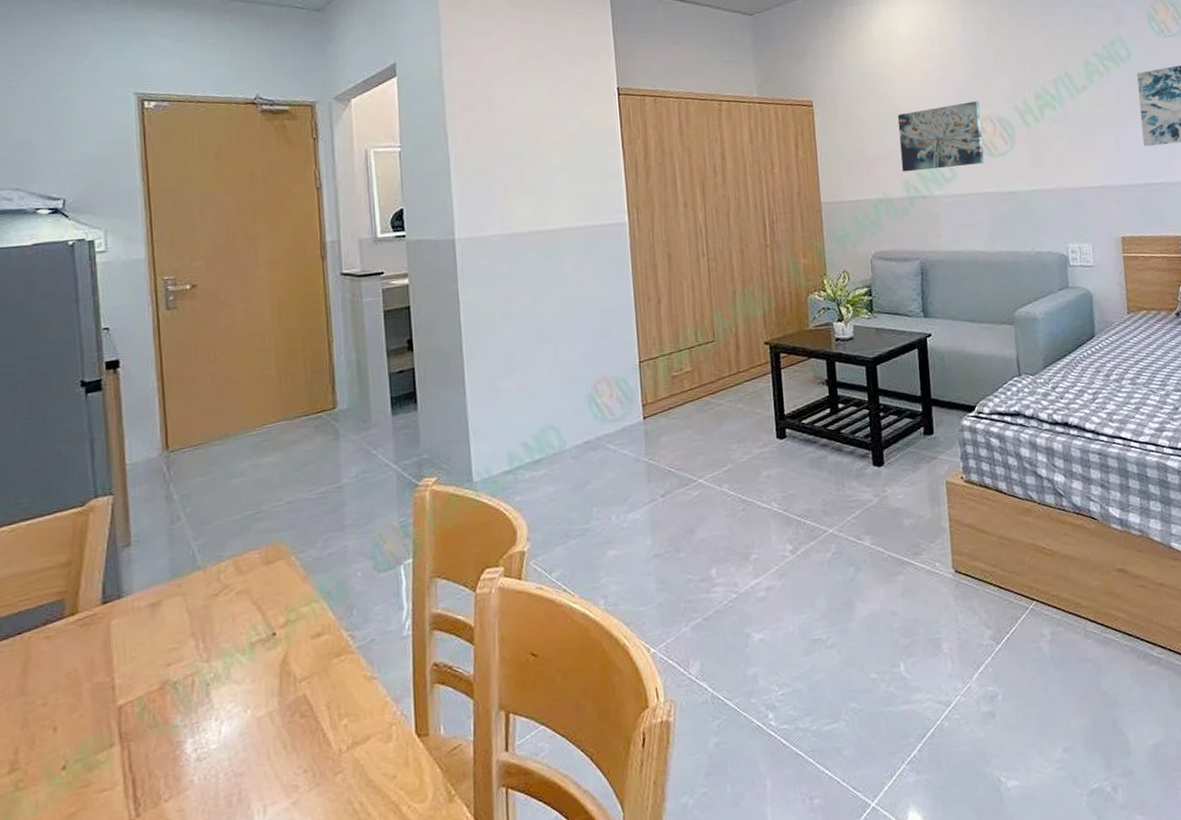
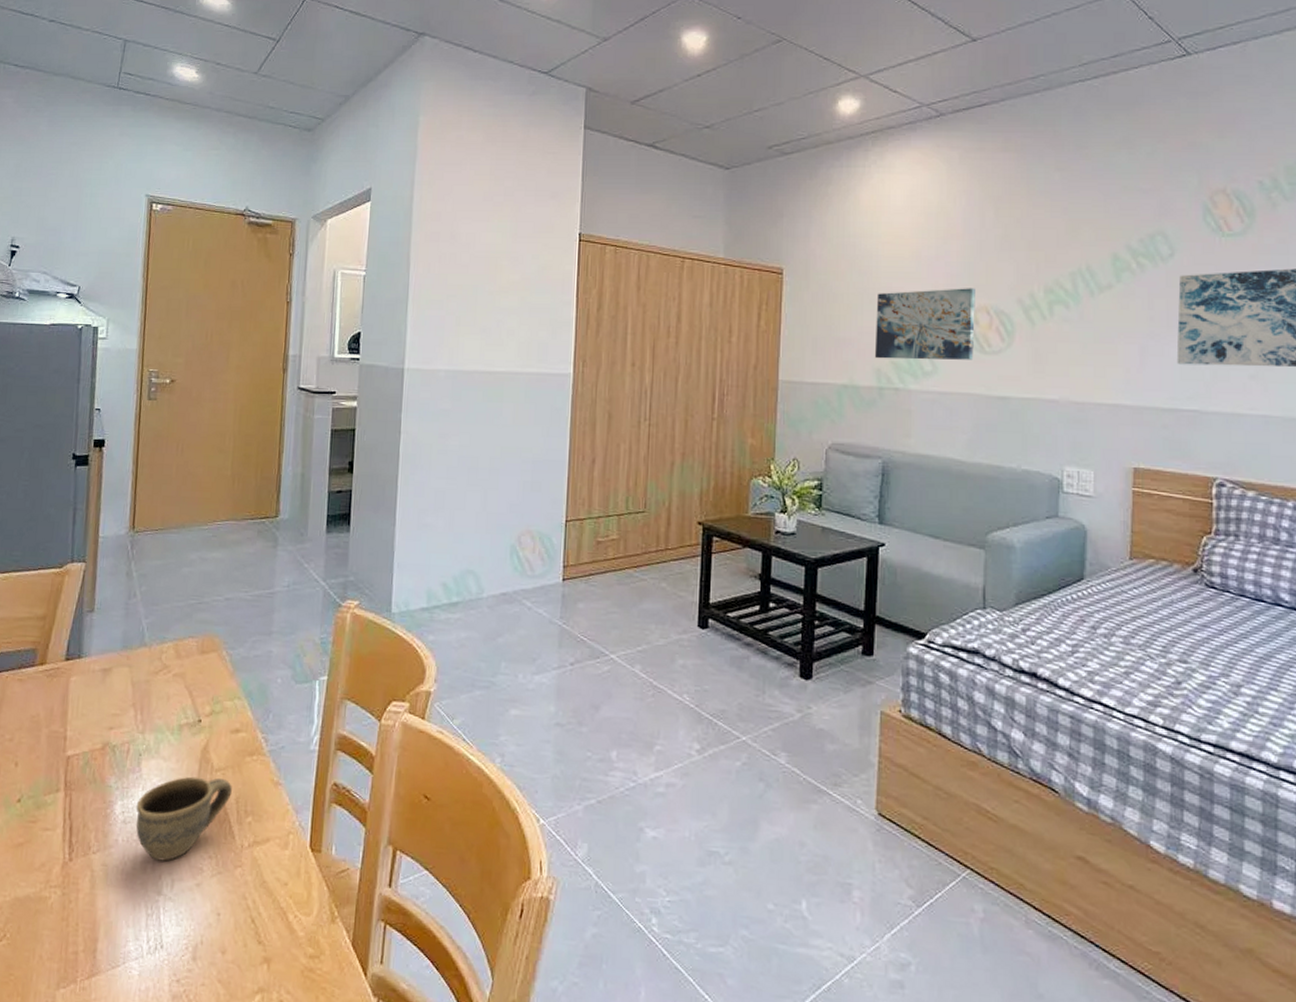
cup: none [210,687,321,791] -> present [135,776,232,861]

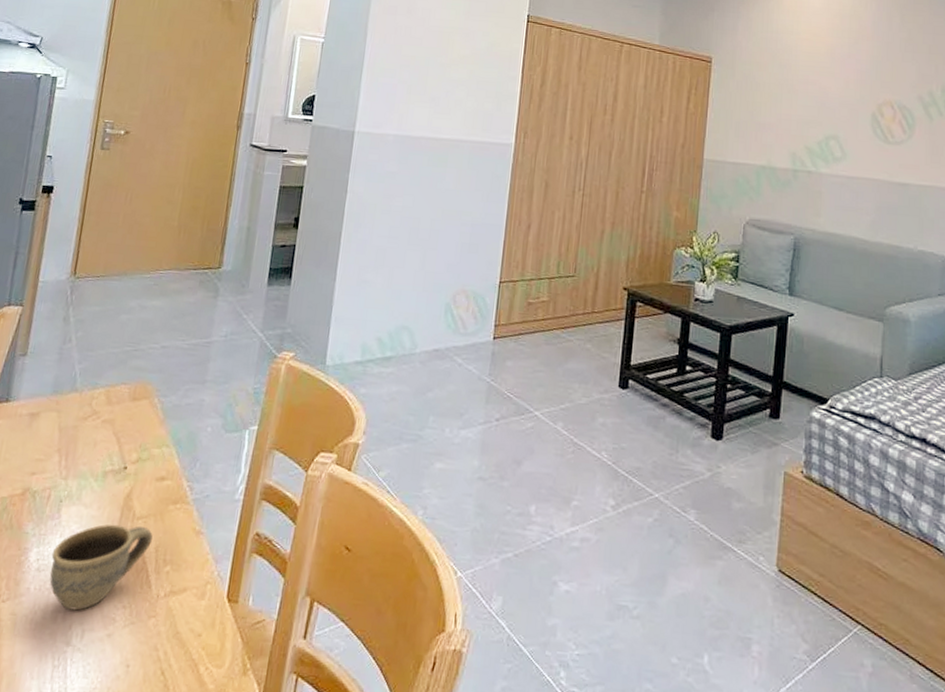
wall art: present [874,288,975,360] -> none [791,83,882,149]

